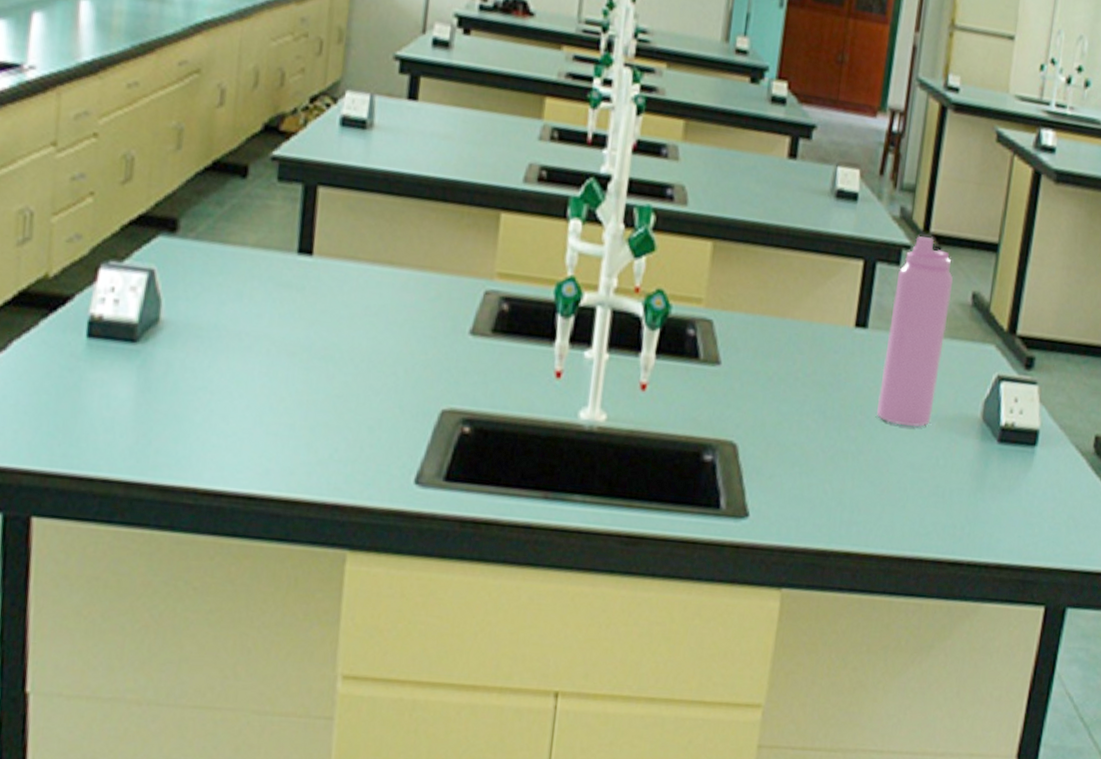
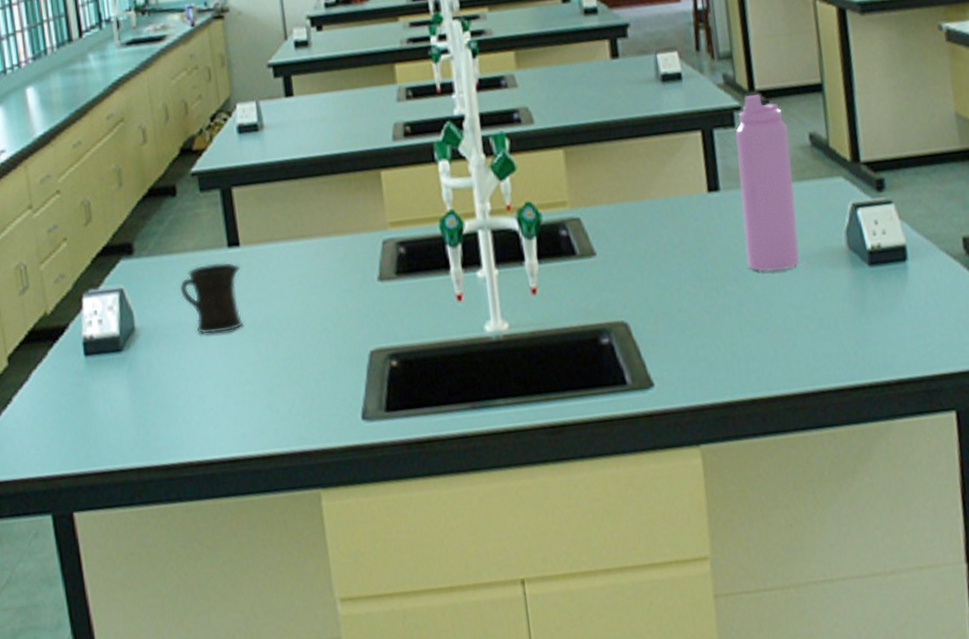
mug: none [226,265,309,351] -> present [179,262,243,335]

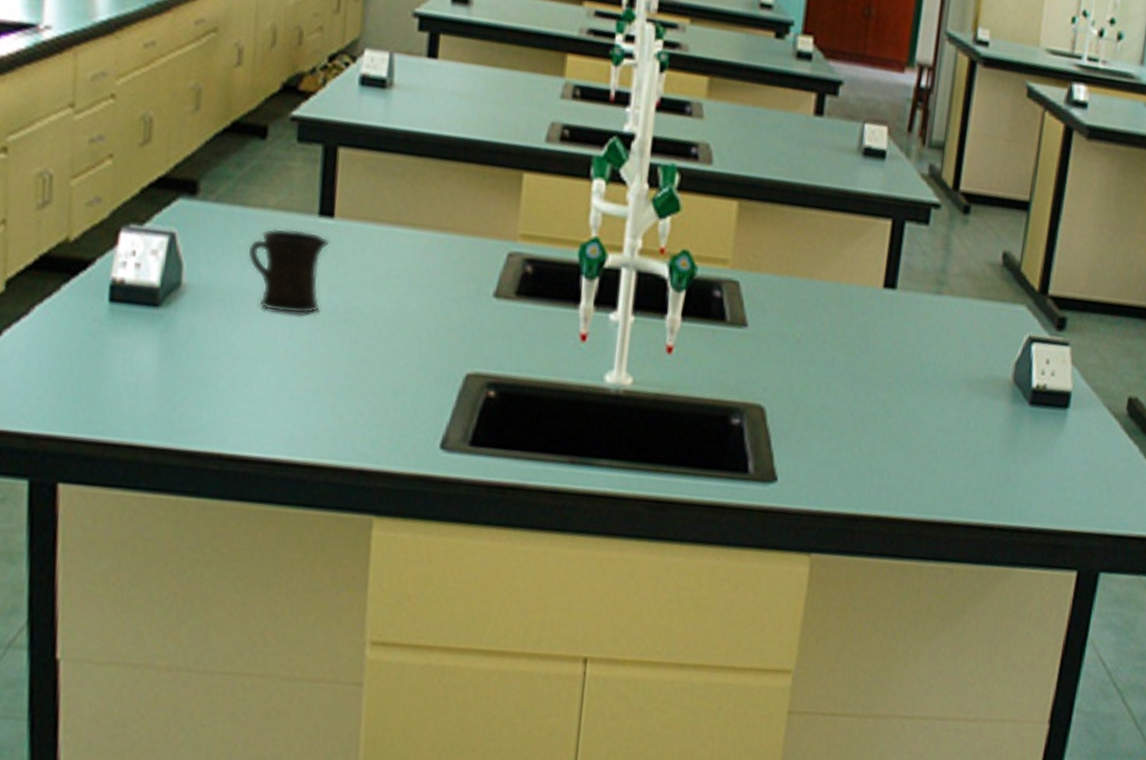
water bottle: present [735,93,800,272] -> none [906,193,984,389]

